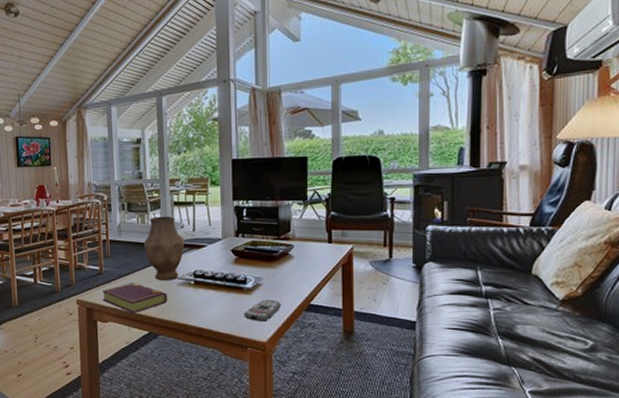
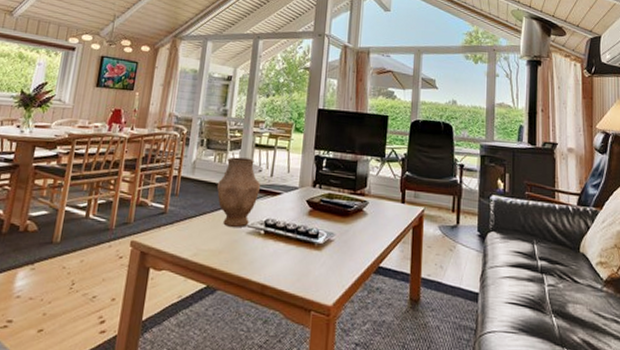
book: present [102,283,167,314] -> none [161,226,233,263]
remote control: present [244,299,281,321] -> none [311,257,350,282]

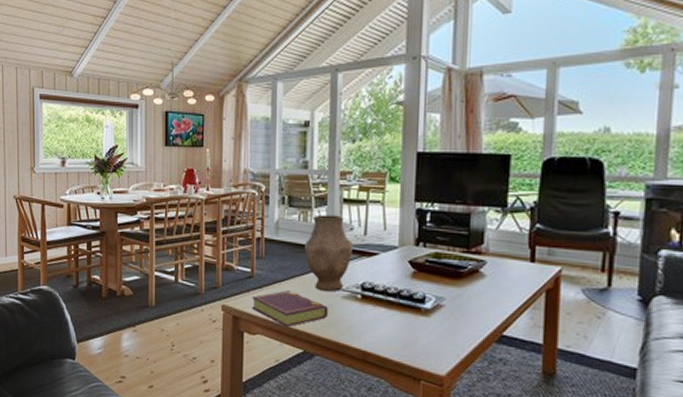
book: none [161,226,233,263] -> present [252,290,328,327]

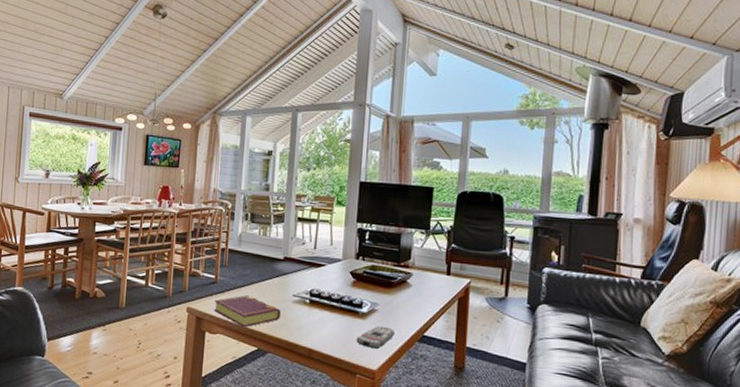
vase: present [304,214,354,292] -> none [262,230,305,297]
remote control: none [419,324,466,351] -> present [356,326,395,349]

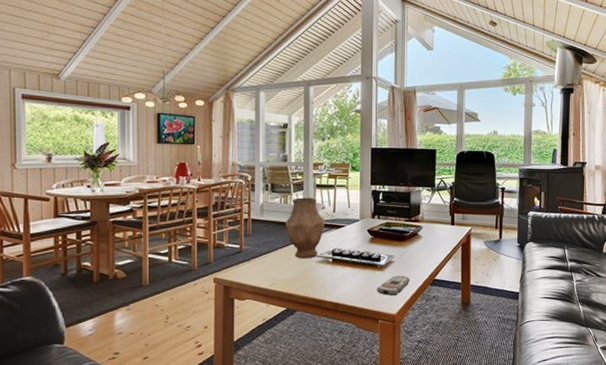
book: present [214,295,281,328] -> none [241,261,306,291]
vase: none [262,230,305,297] -> present [285,198,326,259]

